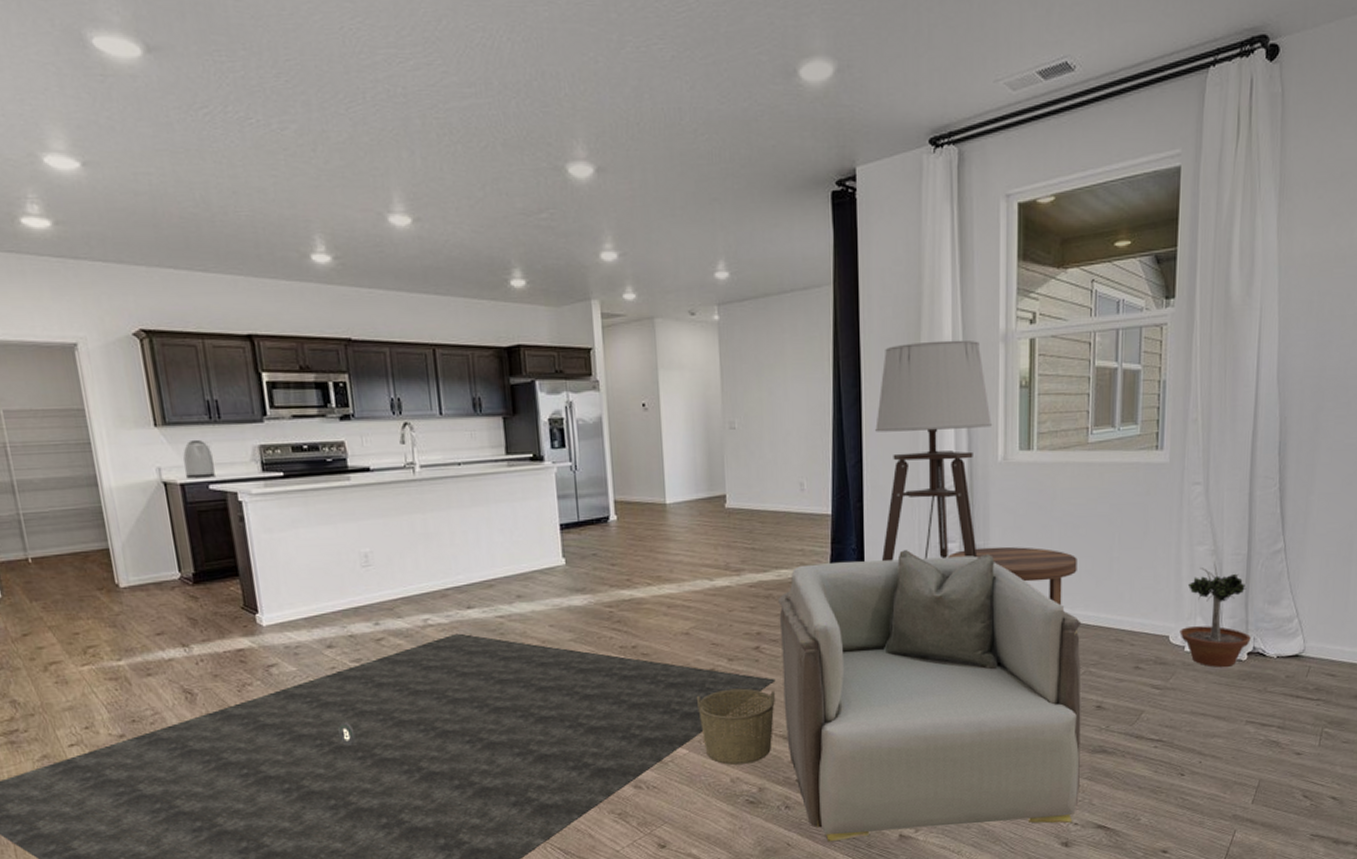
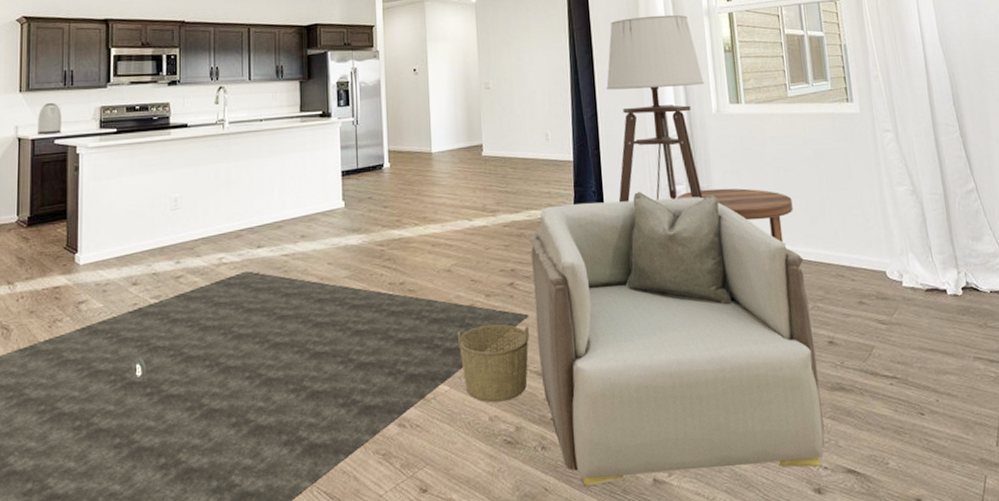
potted tree: present [1179,561,1251,667] -> none [894,200,963,302]

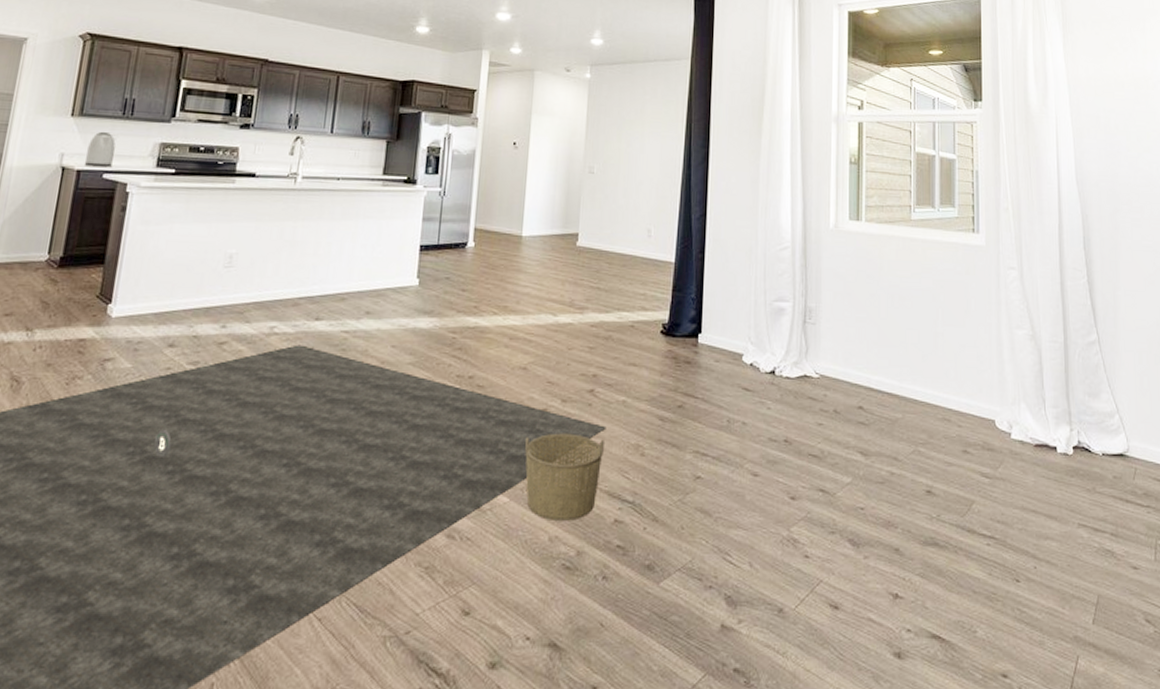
armchair: present [529,192,825,487] -> none [611,305,911,628]
floor lamp: present [606,14,705,203] -> none [718,115,826,320]
side table: present [677,188,793,243] -> none [782,309,904,377]

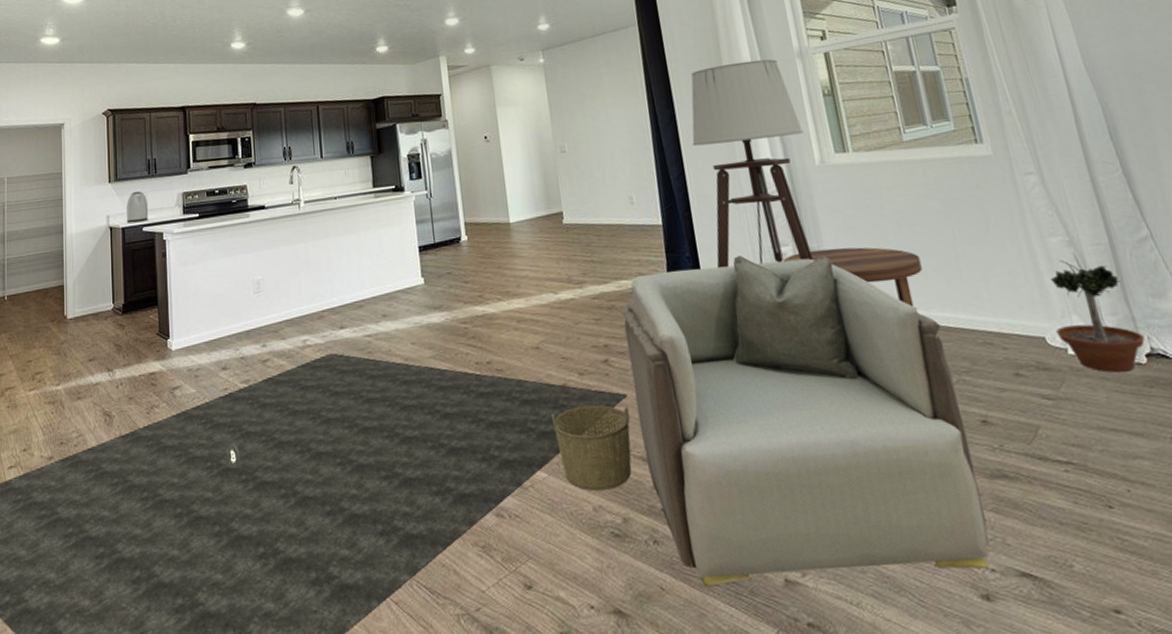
armchair: none [611,305,911,628] -> present [621,255,990,587]
floor lamp: none [718,115,826,320] -> present [691,59,814,269]
side table: none [782,309,904,377] -> present [783,247,922,308]
potted tree: none [1005,347,1075,460] -> present [1050,253,1145,373]

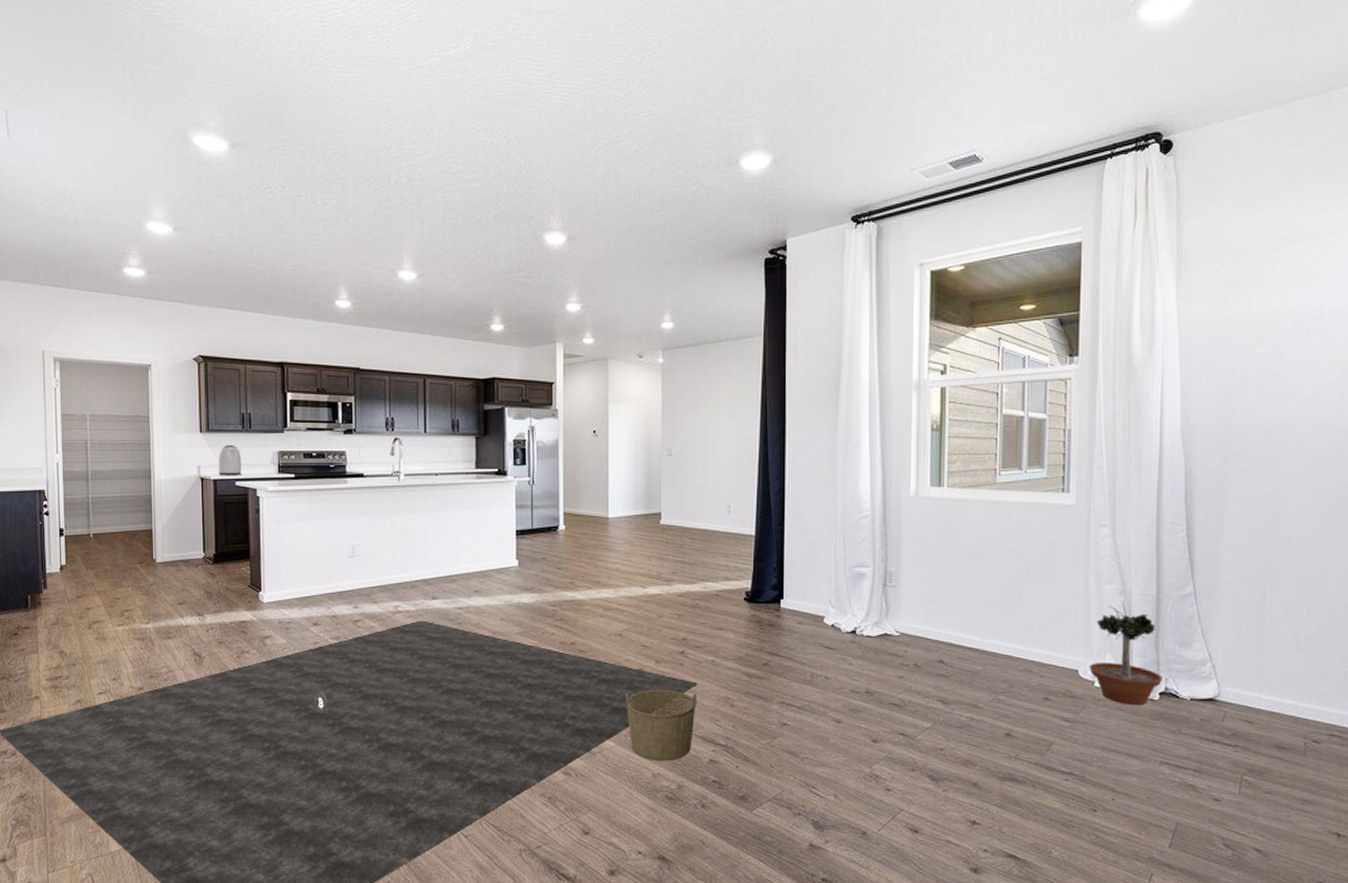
armchair: present [621,255,990,587] -> none [704,572,991,848]
floor lamp: present [691,59,814,269] -> none [797,386,906,583]
side table: present [783,247,922,308] -> none [862,574,986,634]

